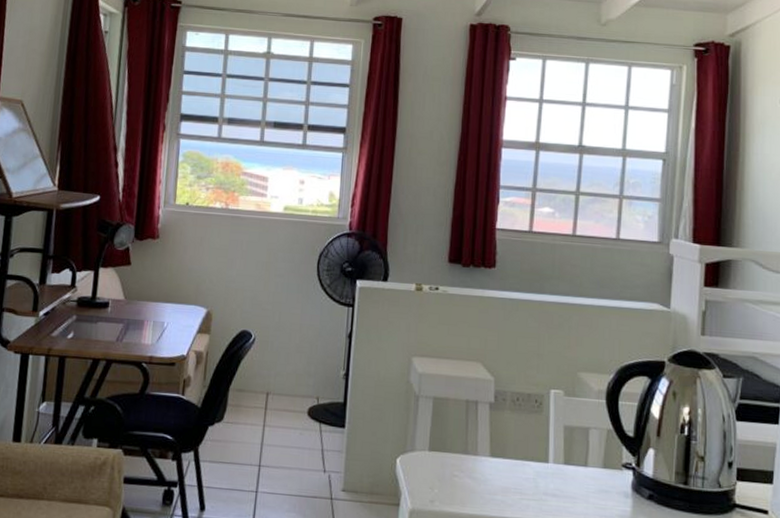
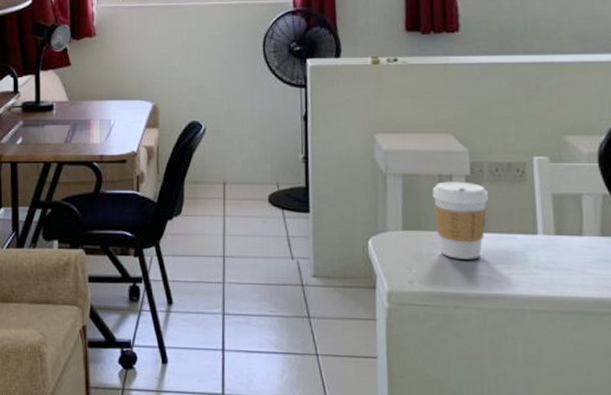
coffee cup: none [458,407,509,483] -> present [432,181,489,260]

